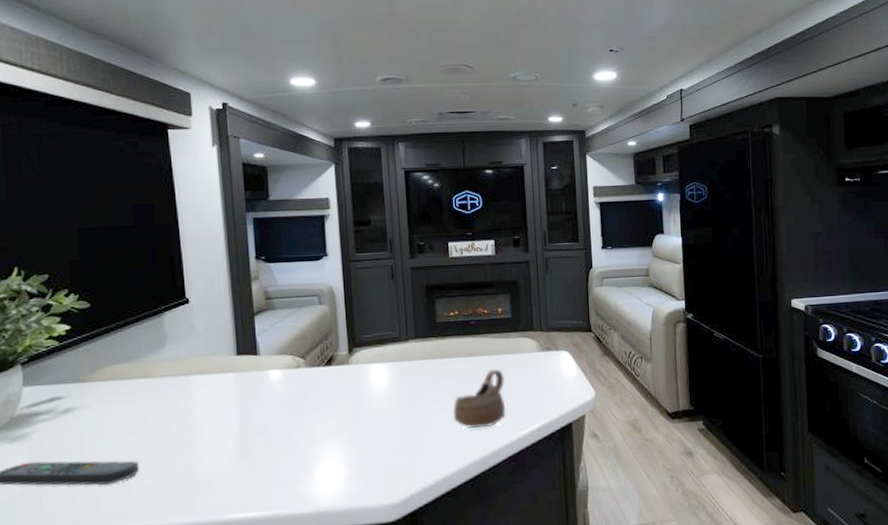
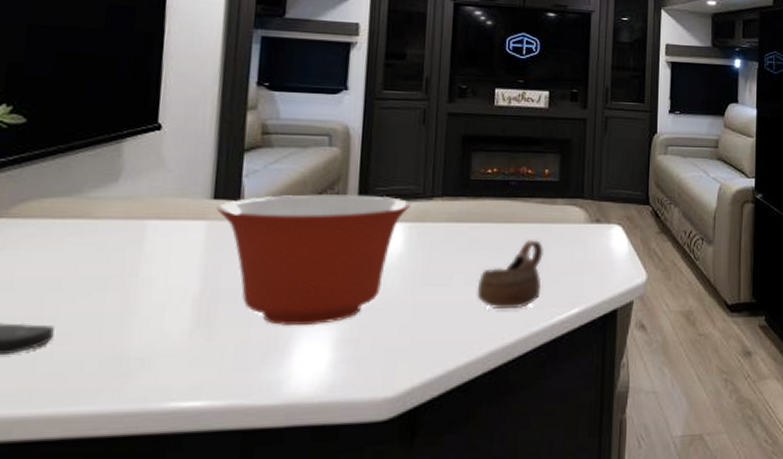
mixing bowl: none [240,342,390,451] -> present [216,194,410,325]

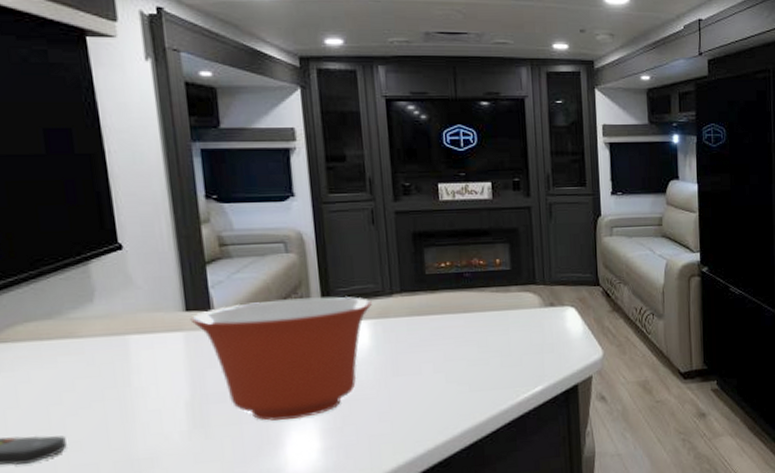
cup: present [476,238,545,308] -> none [445,325,505,392]

